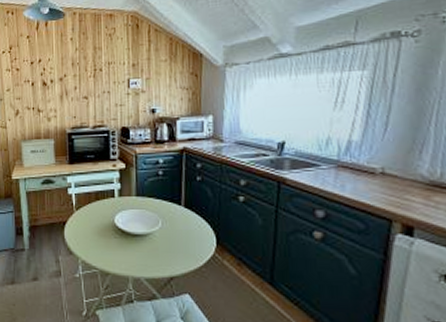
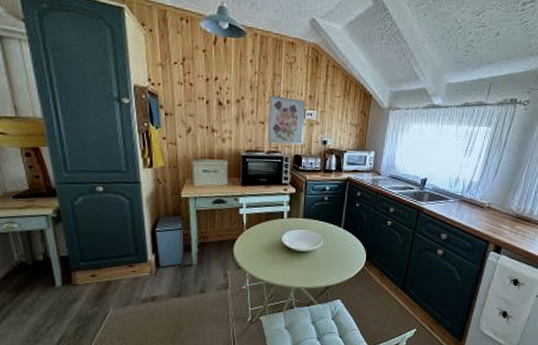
wall art: none [91,69,130,117] -> present [267,95,306,144]

